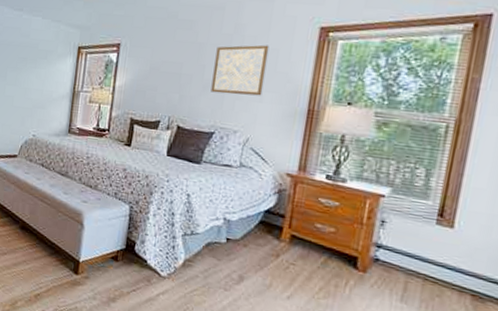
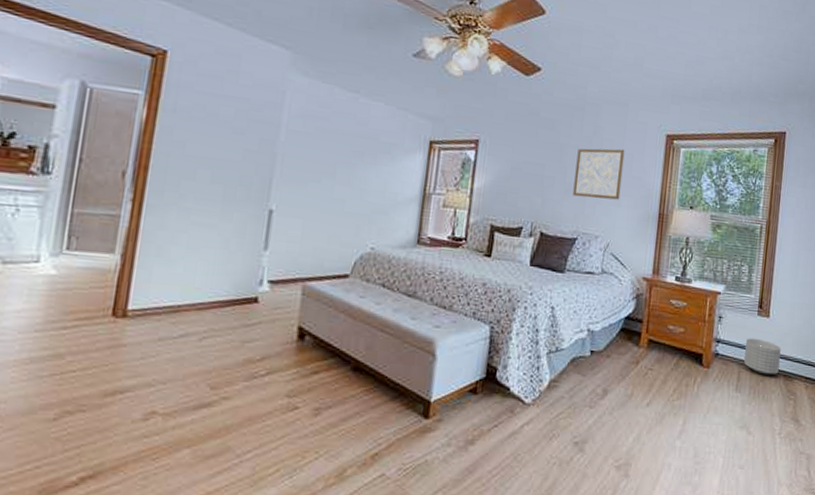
planter: none [414,247,470,292] -> present [744,338,781,375]

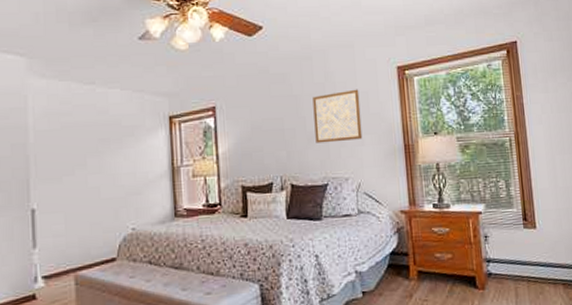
planter: present [744,338,781,375] -> none [517,251,557,287]

